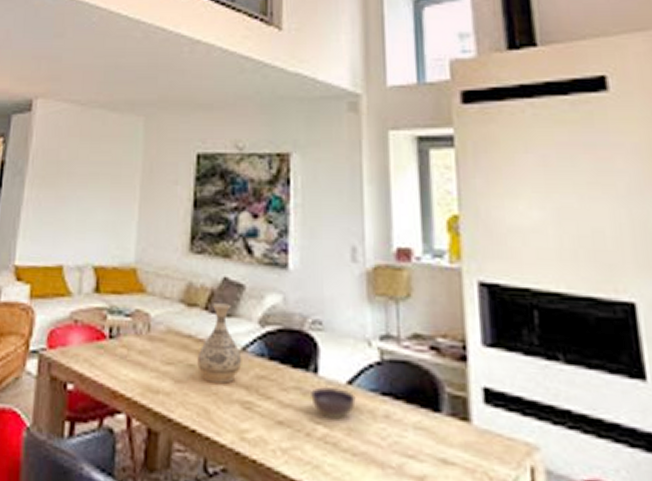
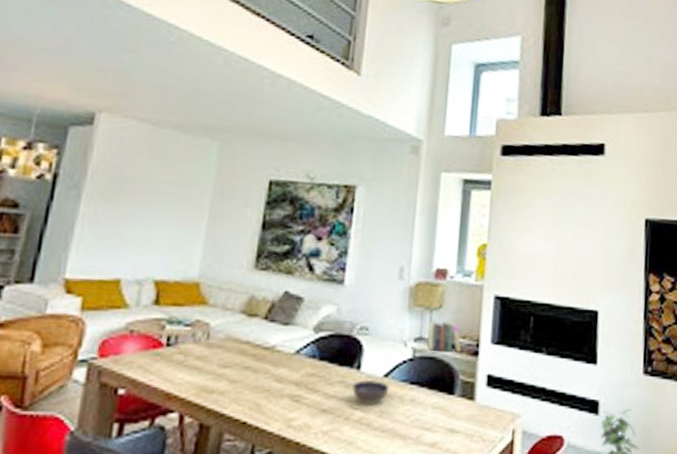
vase: present [197,303,242,384] -> none [253,313,296,381]
books: none [396,313,444,357] -> present [427,320,462,353]

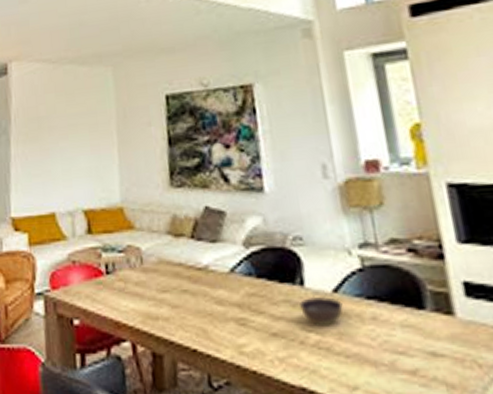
books: present [427,320,462,353] -> none [371,220,421,258]

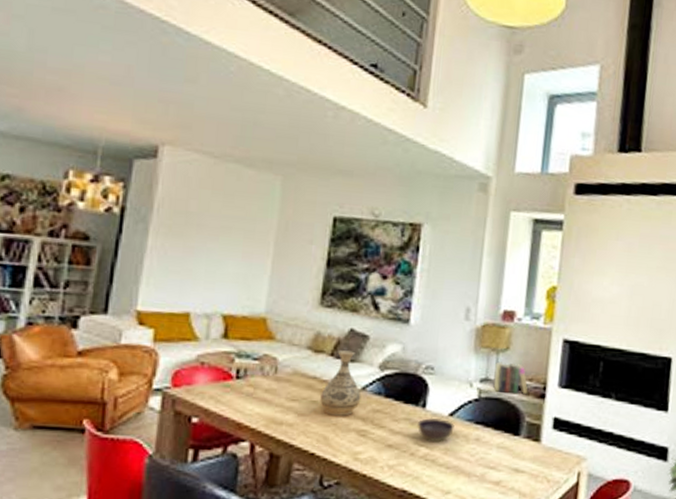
vase: none [189,230,233,304] -> present [320,350,362,416]
books: none [371,220,421,258] -> present [493,361,528,395]

